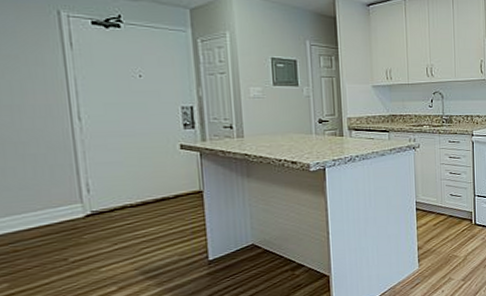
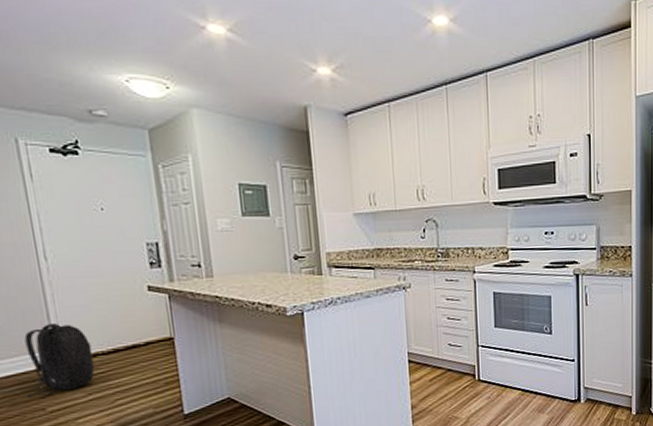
backpack: none [49,178,122,250] -> present [24,322,95,399]

